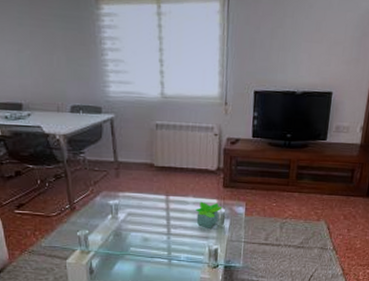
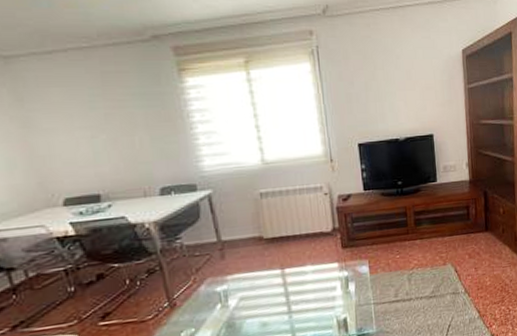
potted plant: present [196,201,223,228] -> none [316,266,345,297]

